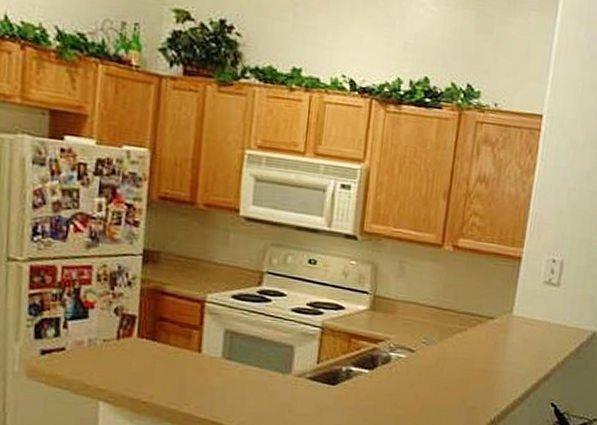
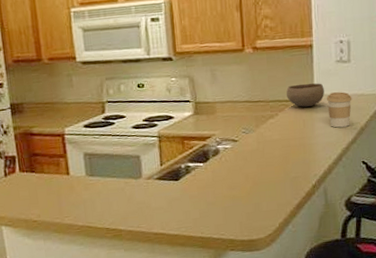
bowl: none [481,299,525,328] -> present [286,83,324,107]
coffee cup: none [524,317,554,360] -> present [327,92,352,128]

